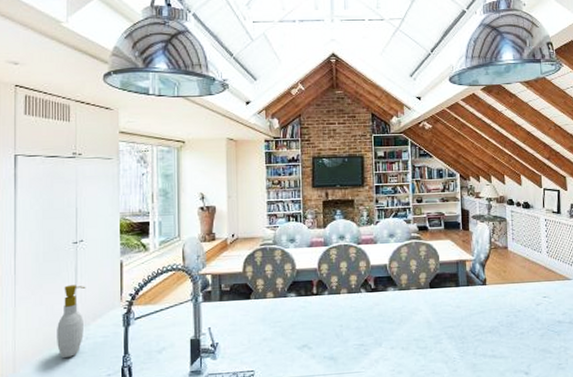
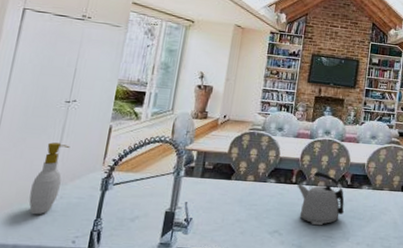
kettle: none [319,279,373,335] -> present [297,171,345,226]

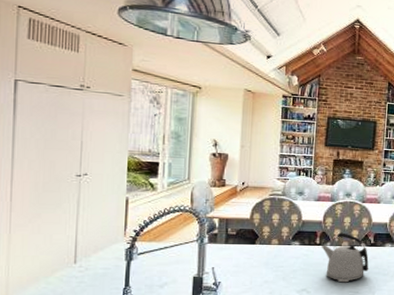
soap bottle: present [28,142,70,215] -> none [54,217,88,287]

